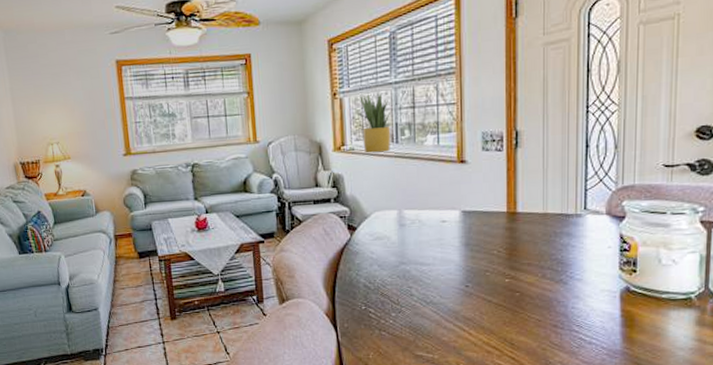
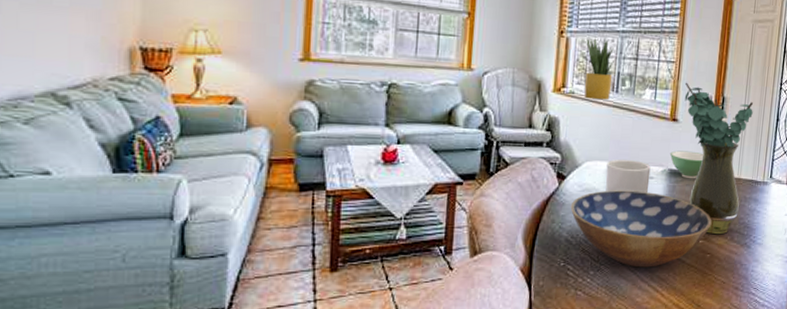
bowl: none [364,235,518,309] -> present [570,190,712,268]
mug: none [395,205,443,238] -> present [605,159,651,193]
bowl: none [461,190,500,219] -> present [669,150,703,179]
vase: none [471,121,555,273] -> present [684,82,753,235]

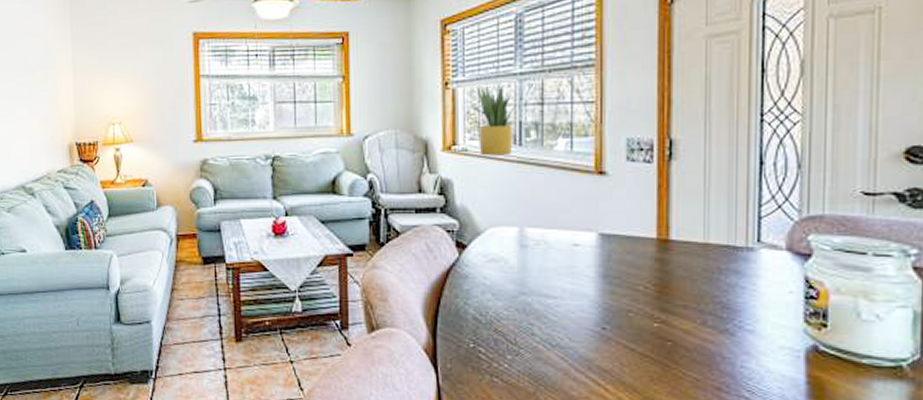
bowl: present [570,190,712,268] -> none [475,260,670,355]
mug: present [605,159,651,193] -> none [515,223,574,264]
bowl: present [669,150,703,179] -> none [598,210,648,246]
vase: present [684,82,753,235] -> none [613,125,719,317]

